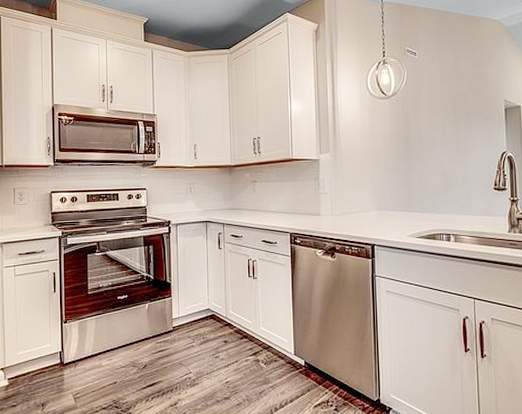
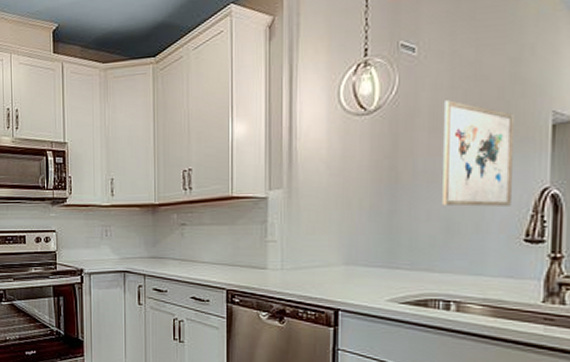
wall art: none [438,90,484,165] -> present [442,100,514,207]

